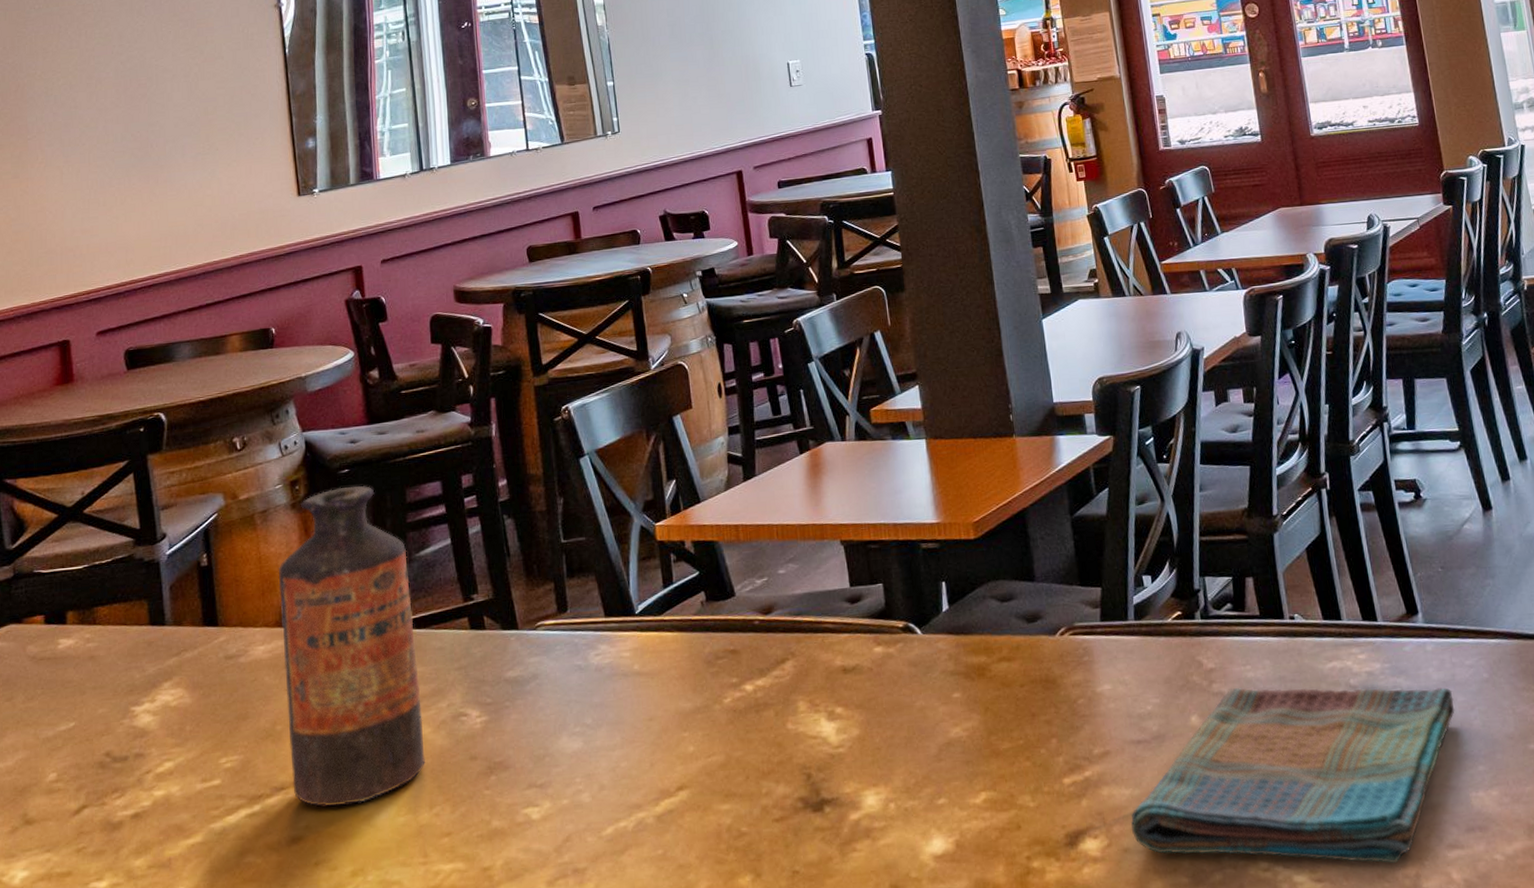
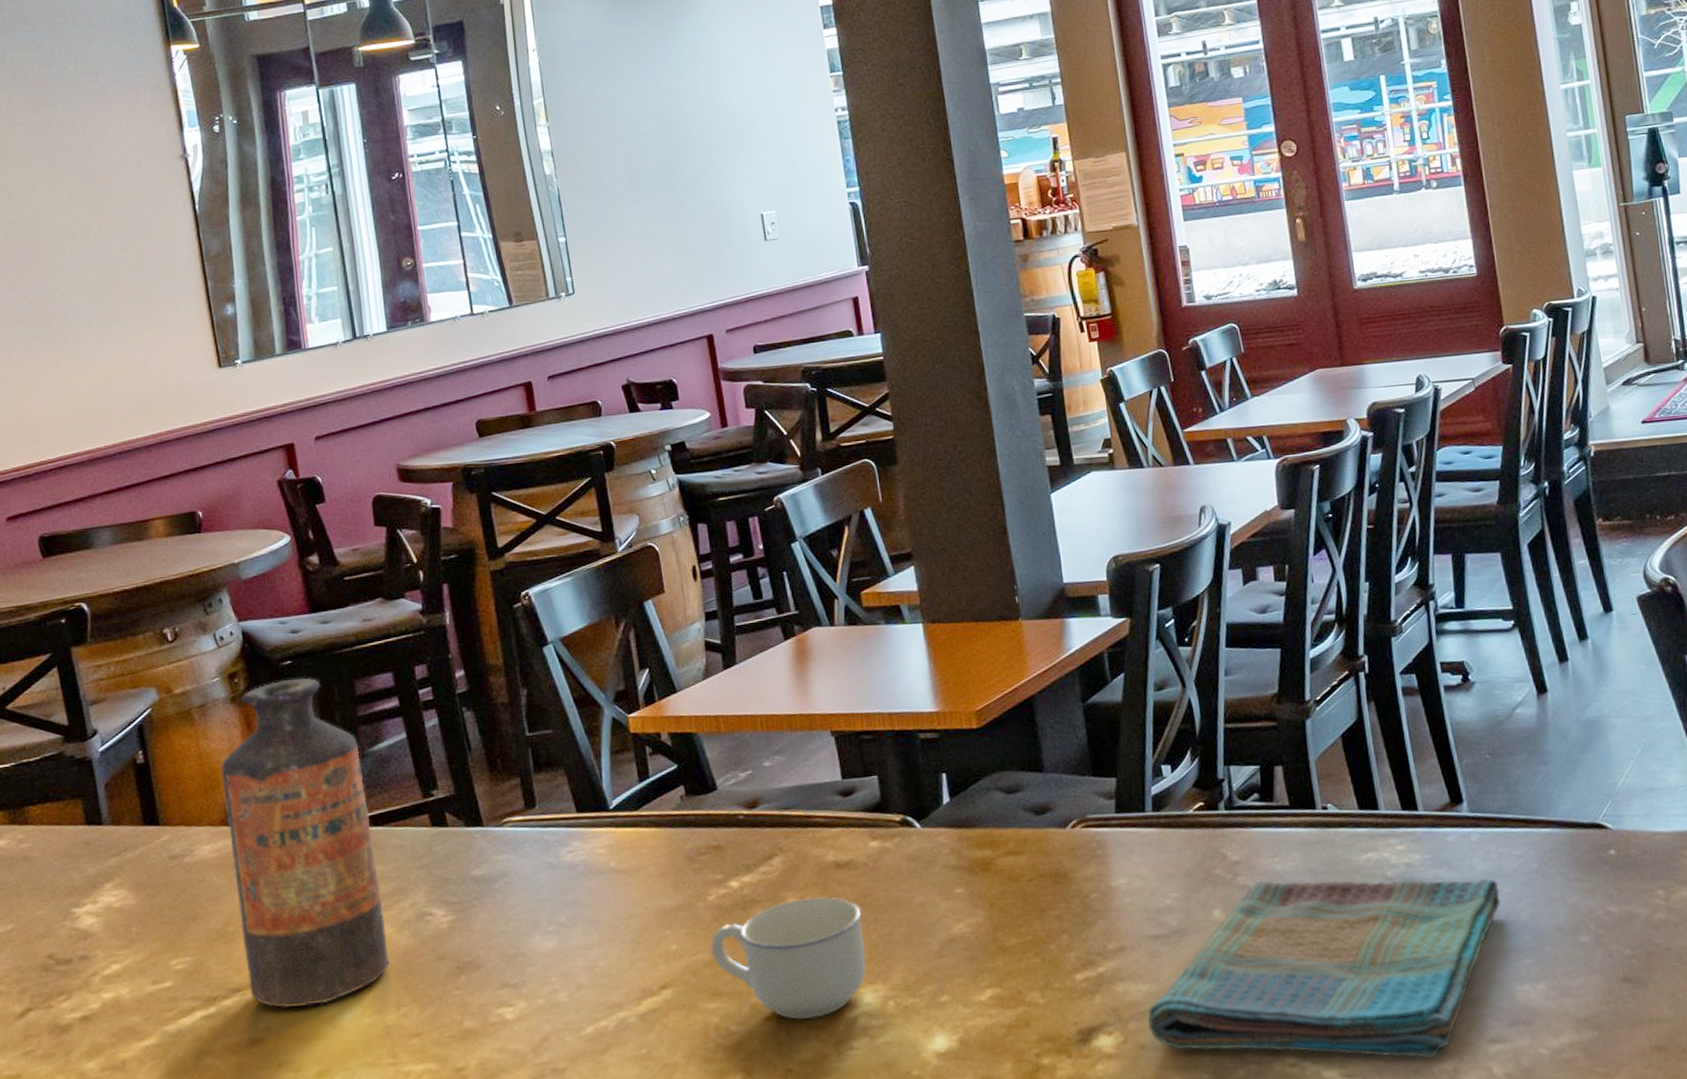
cup: none [725,700,870,821] -> present [711,896,866,1020]

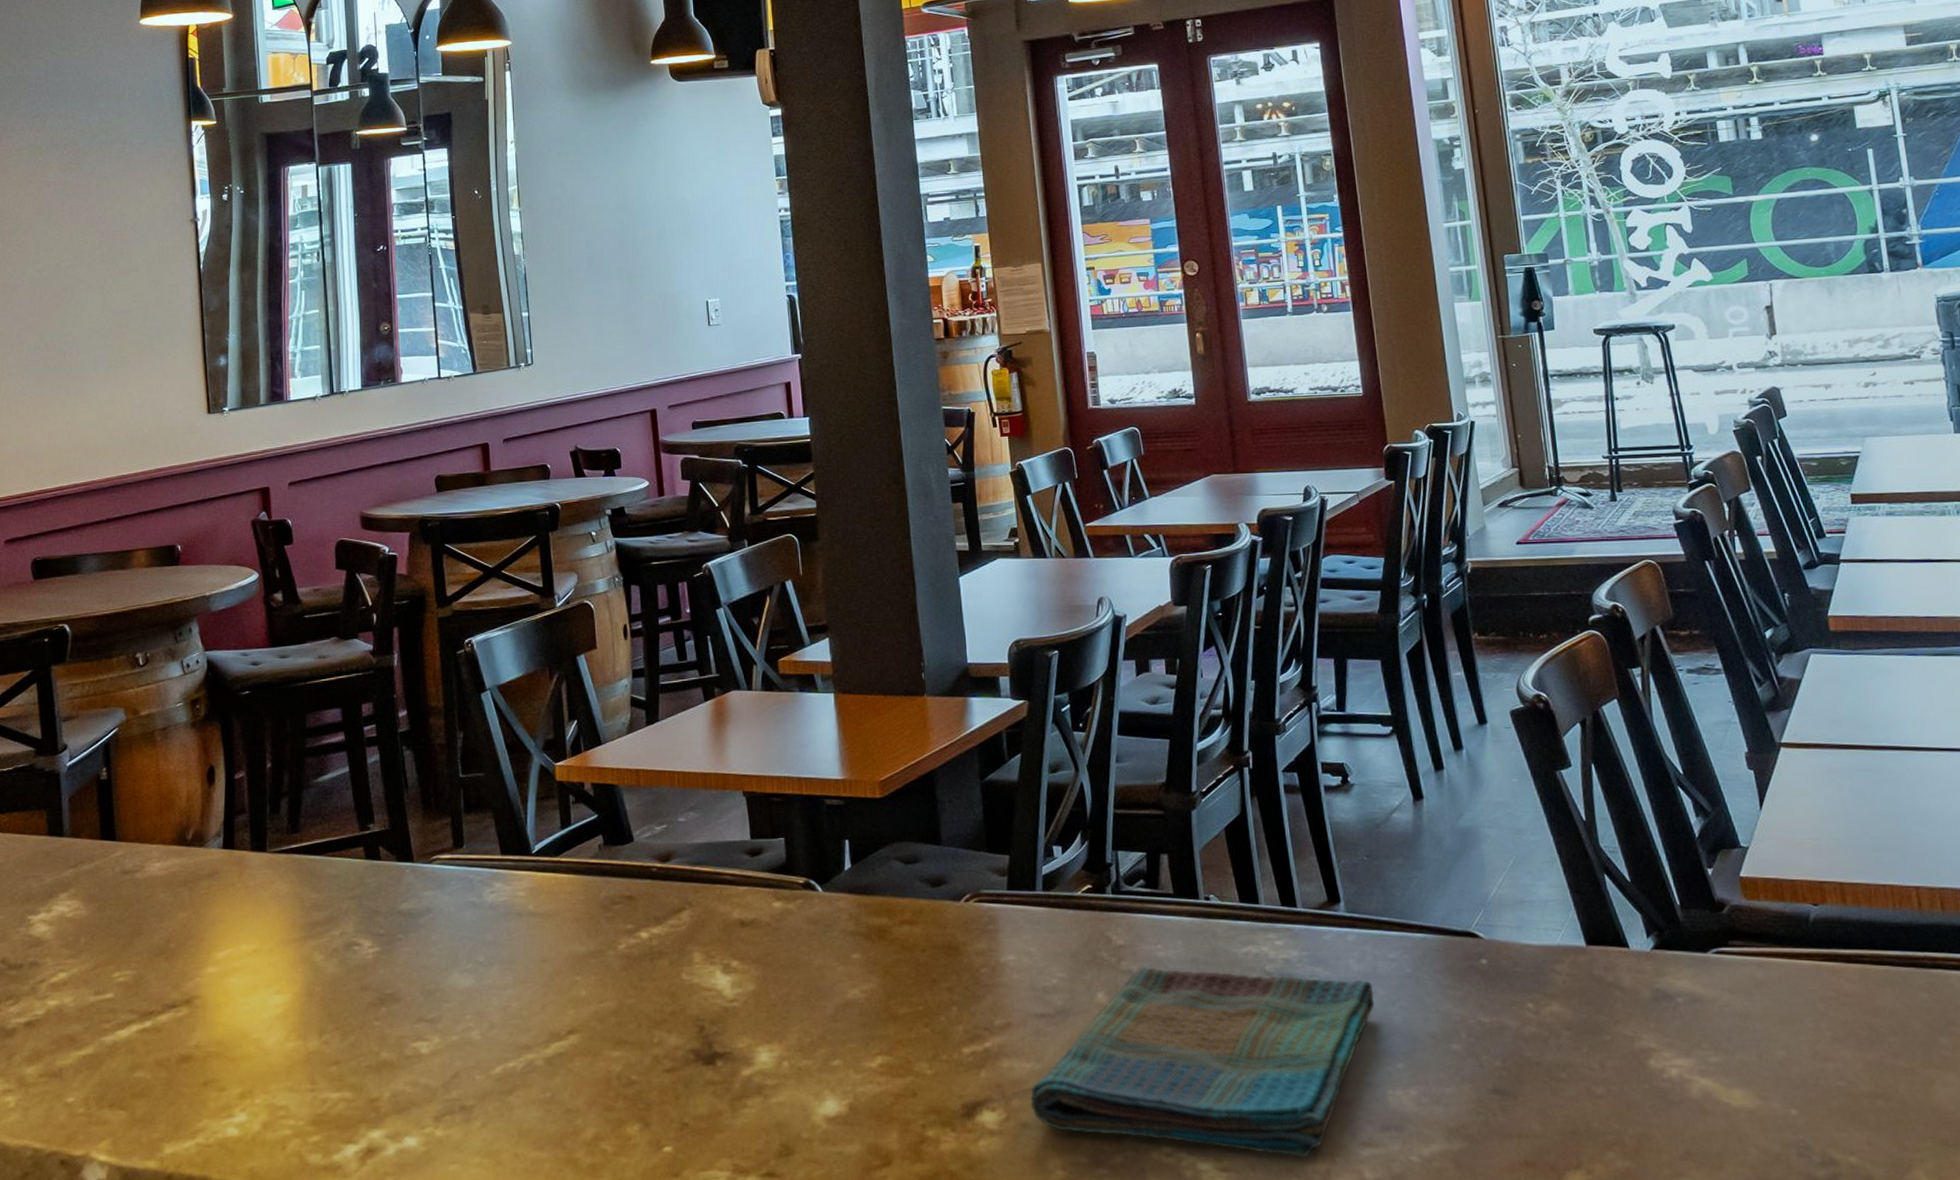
bottle: present [221,678,391,1008] -> none [176,708,317,1027]
cup: present [711,896,866,1020] -> none [618,952,764,1074]

